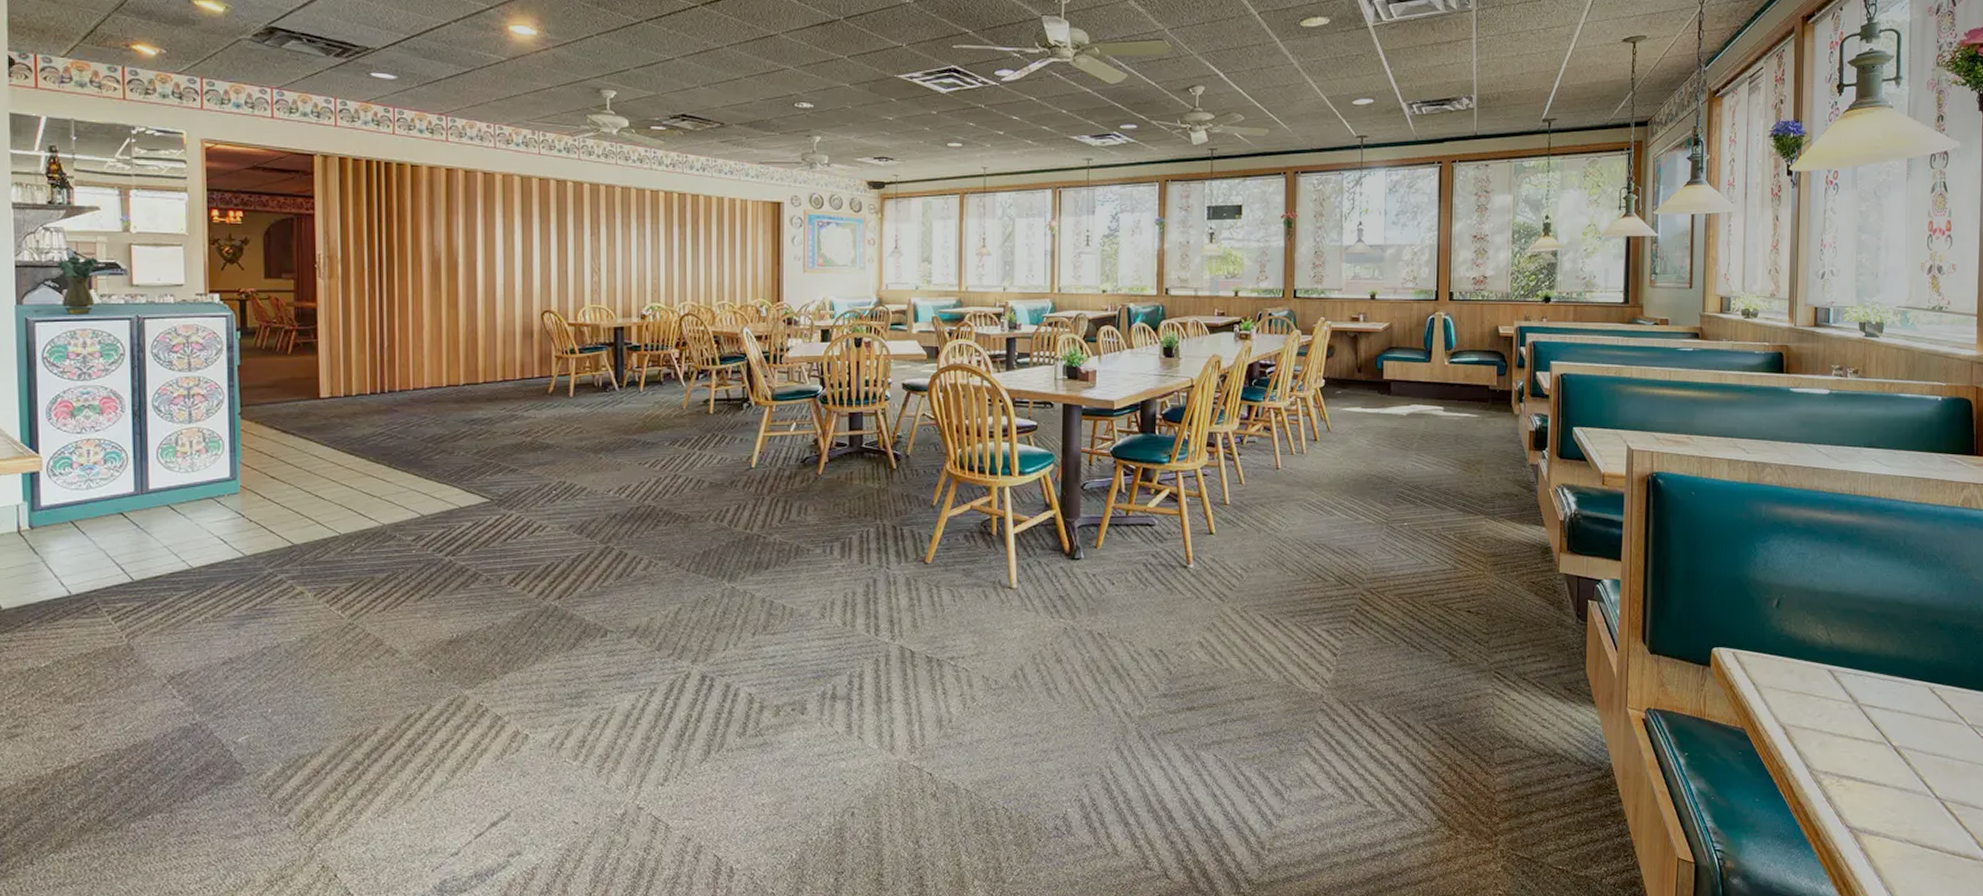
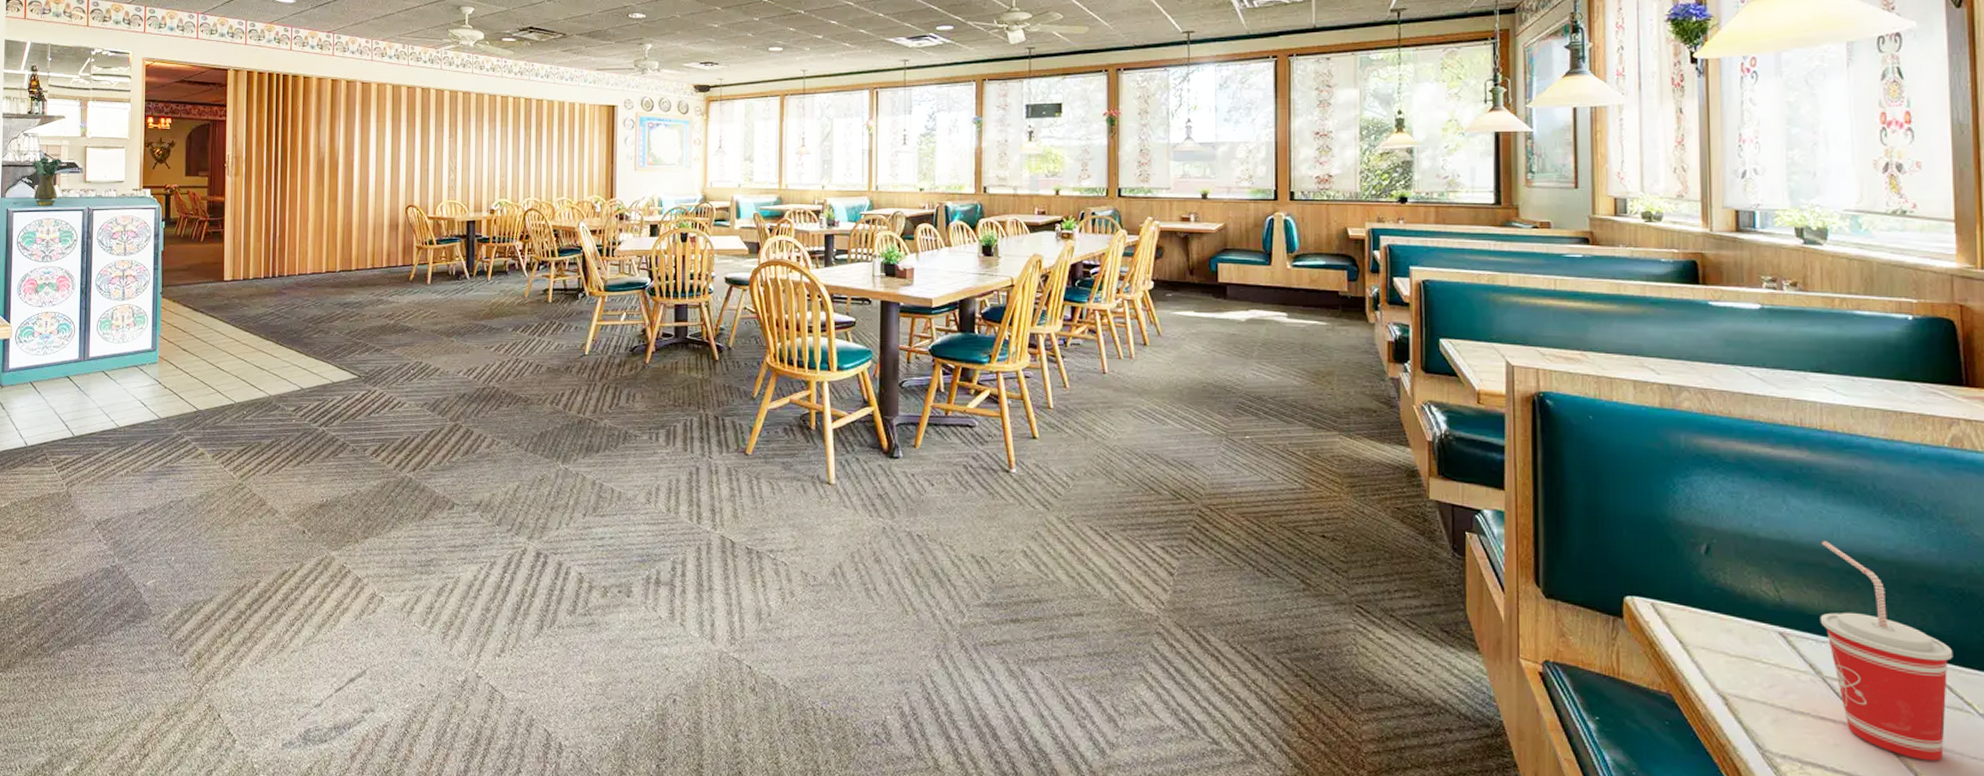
beverage cup: none [1859,591,1953,766] -> present [1820,541,1953,761]

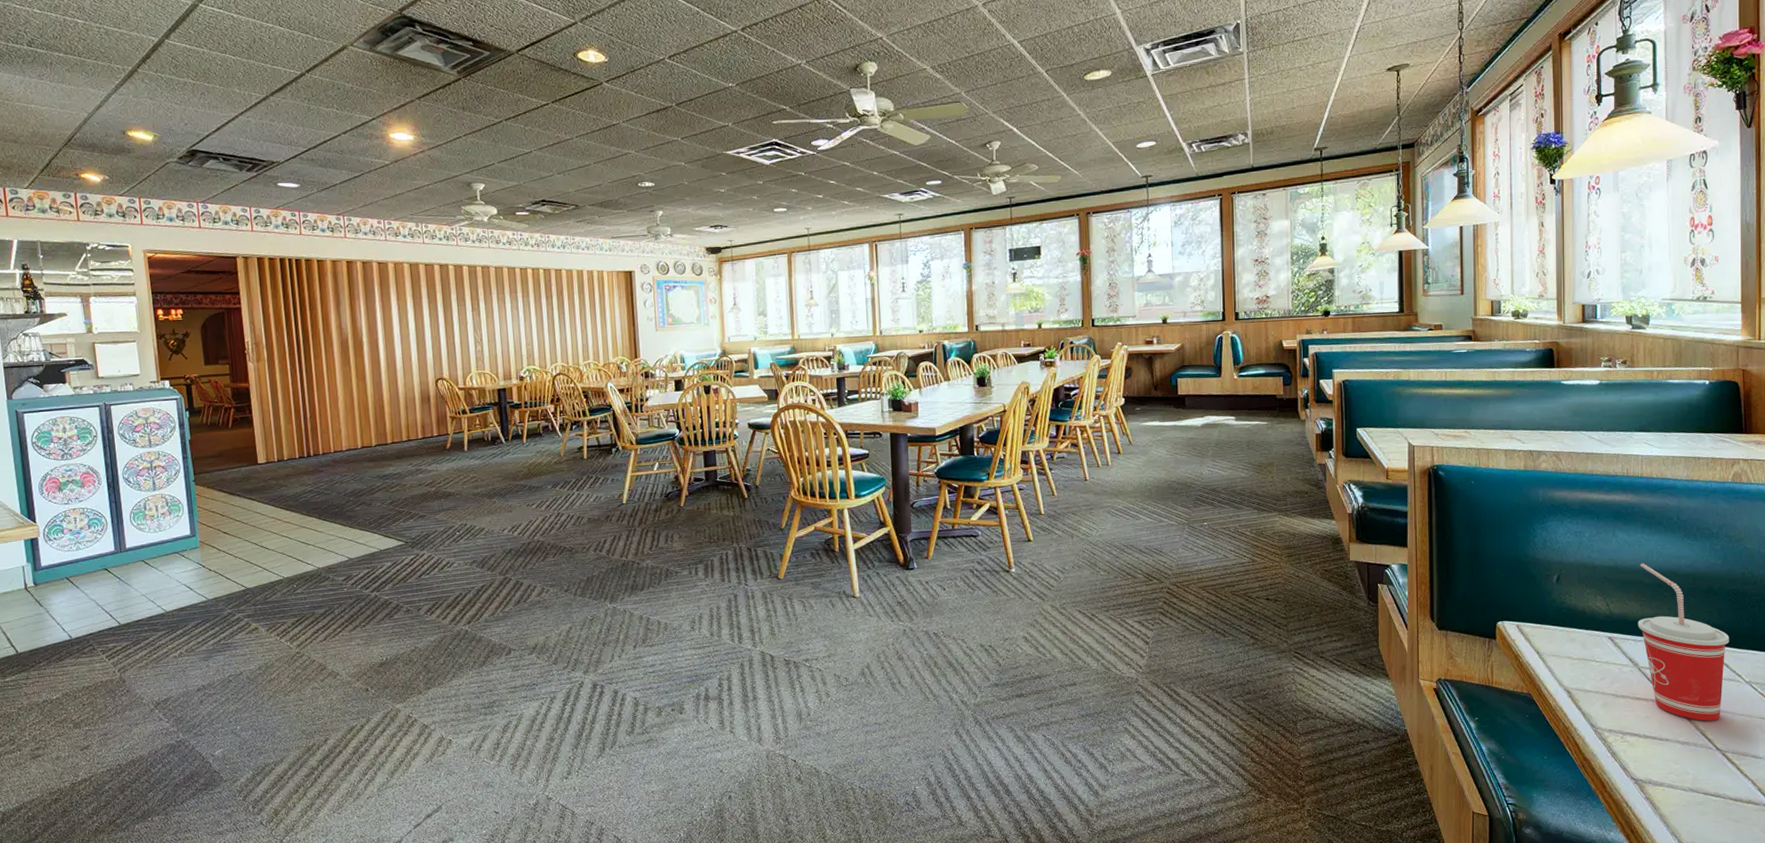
vase: present [32,155,62,206] -> none [37,354,70,405]

